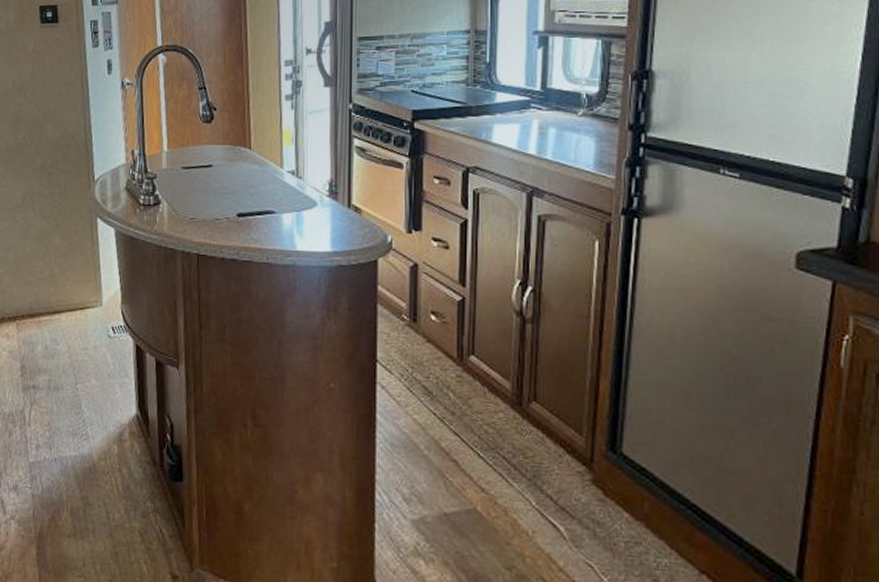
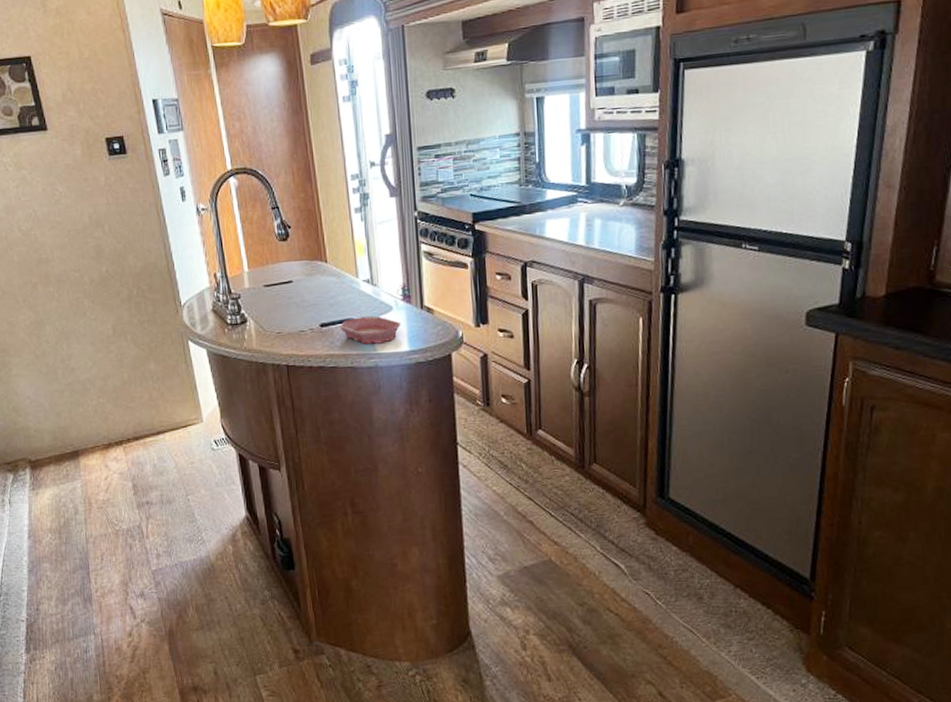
bowl: none [258,210,325,241] -> present [340,316,401,345]

